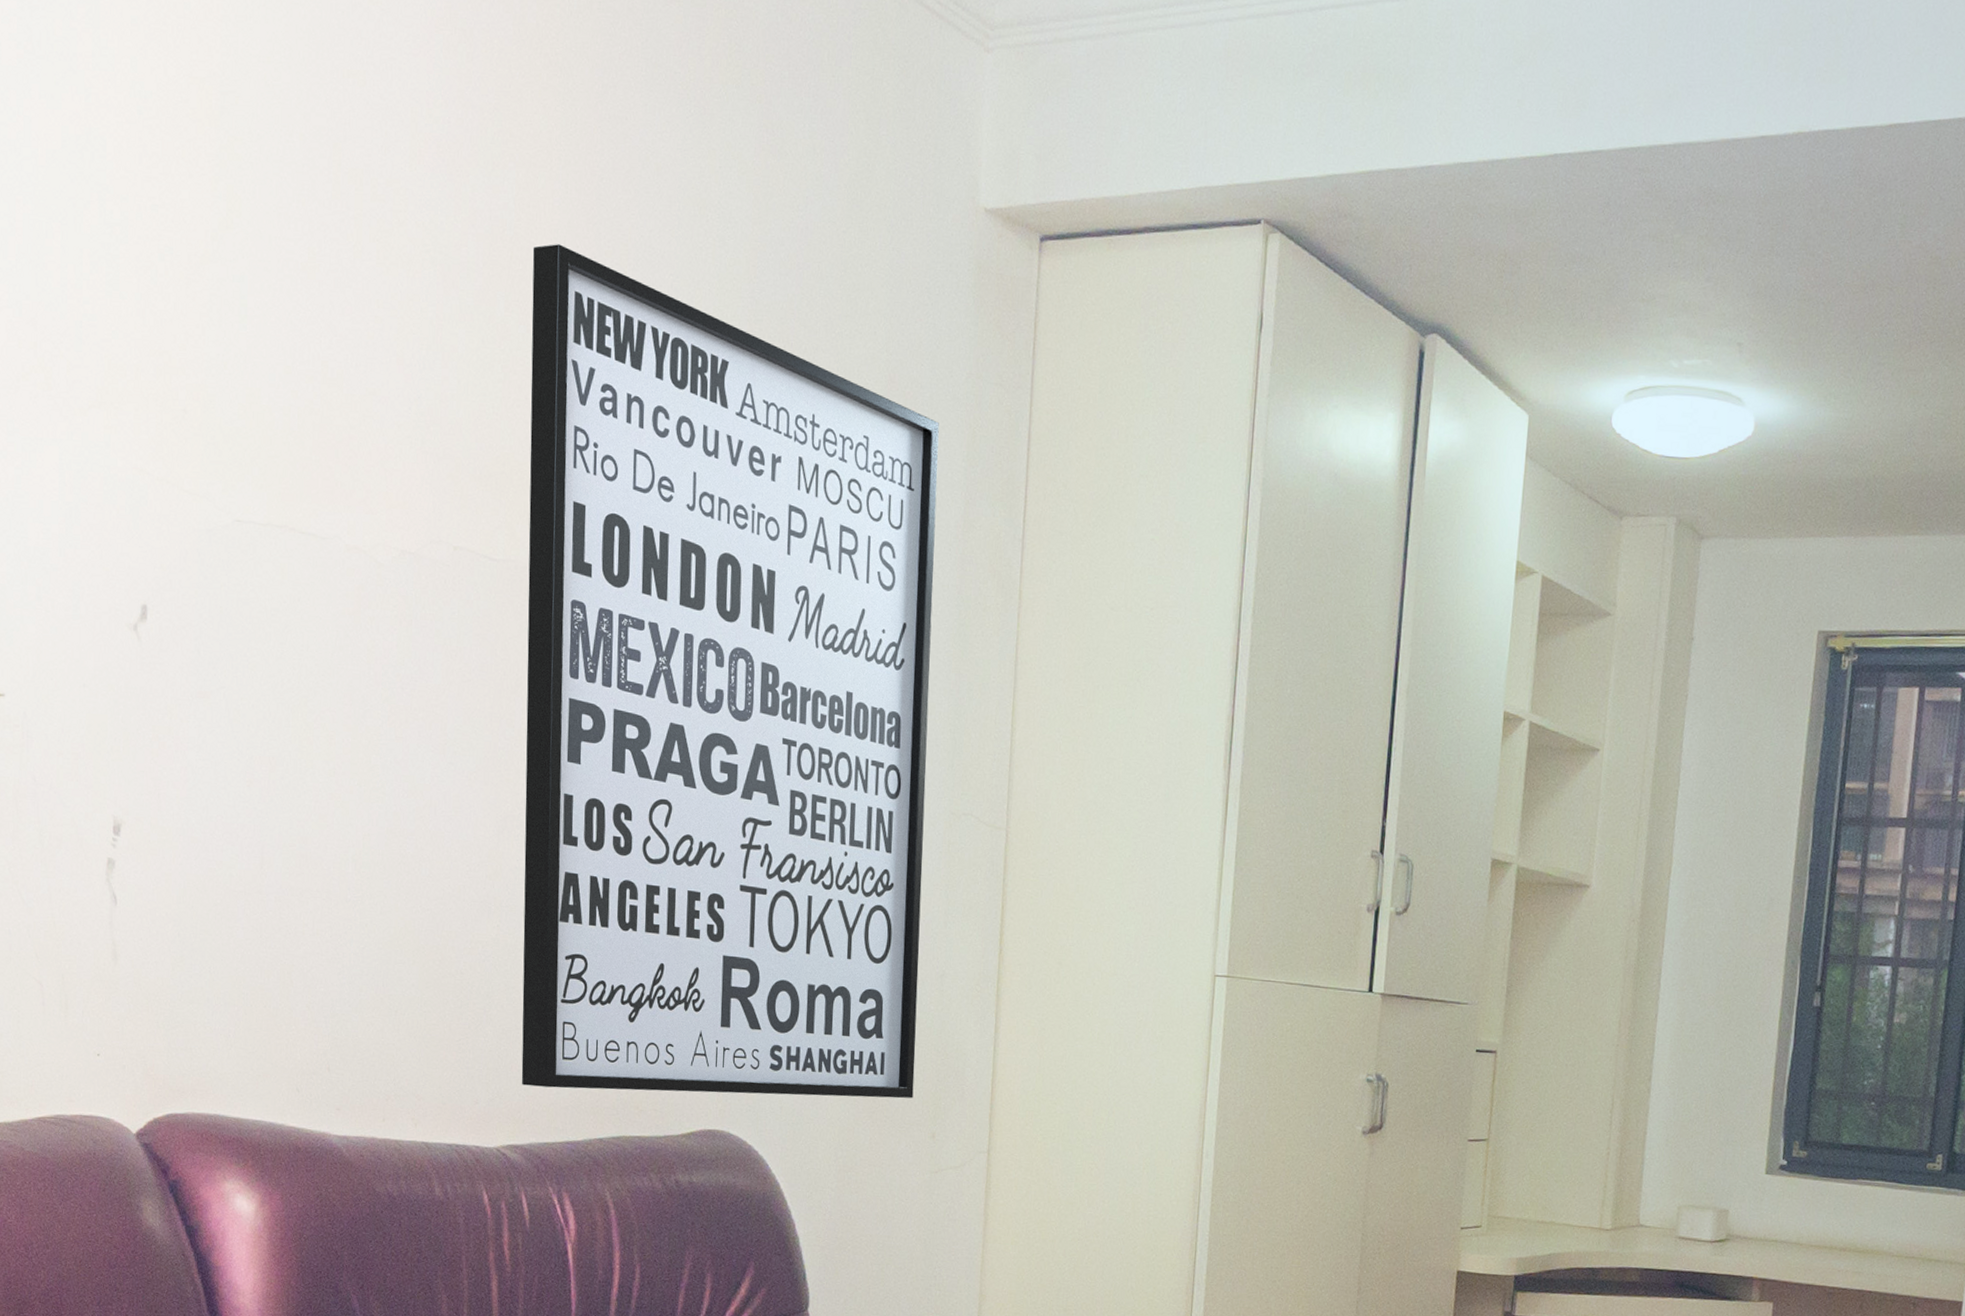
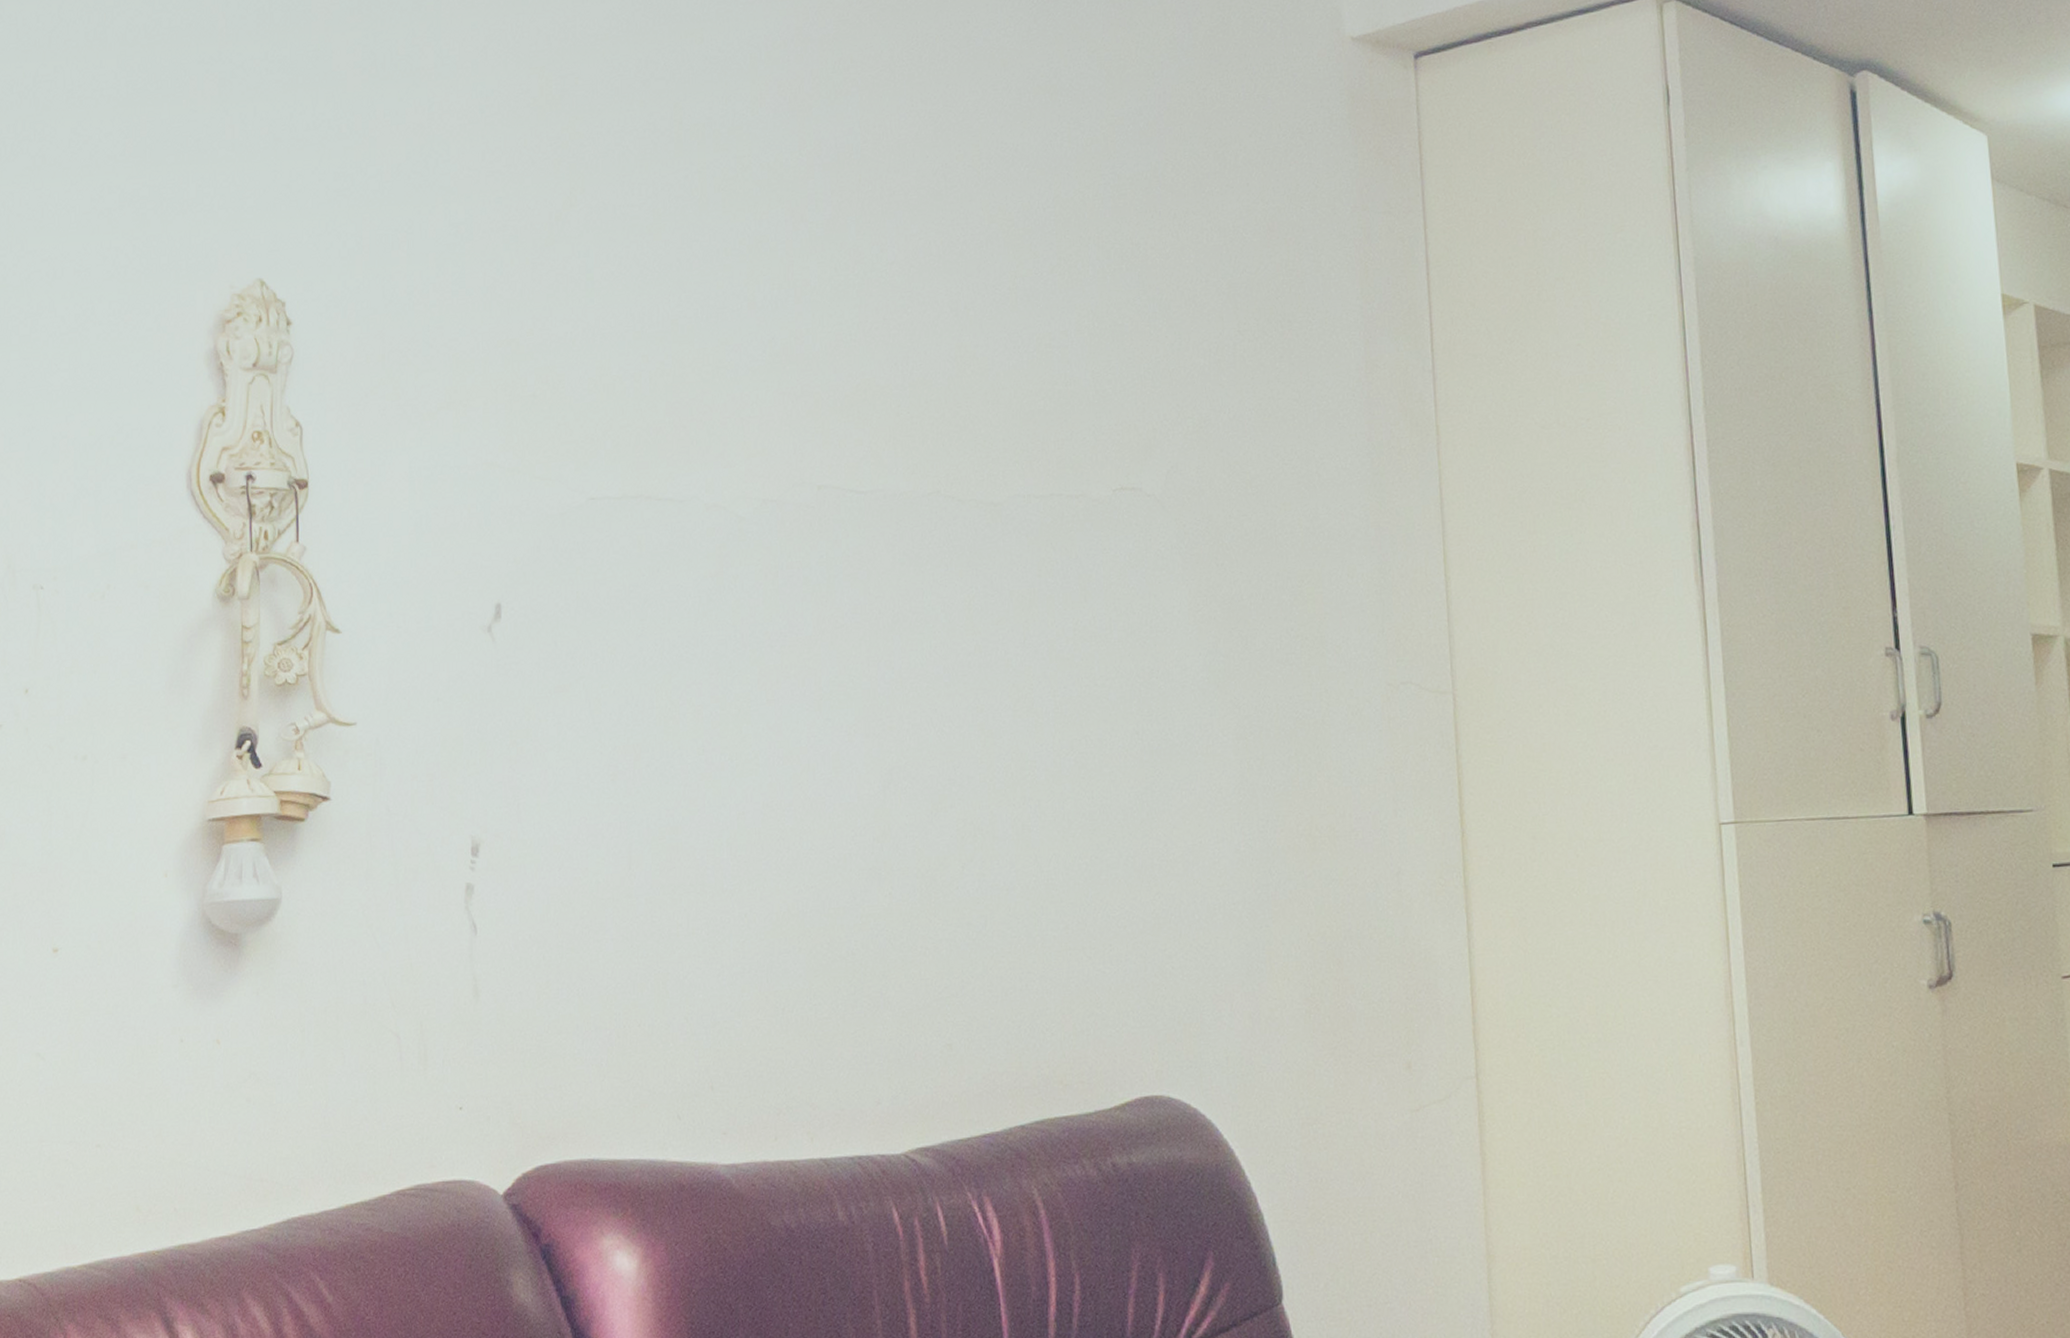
wall art: present [521,244,939,1099] -> none [881,158,1380,1075]

